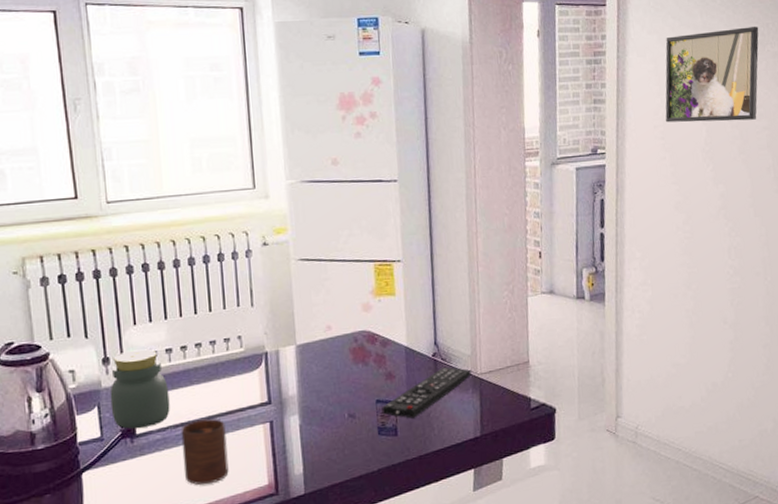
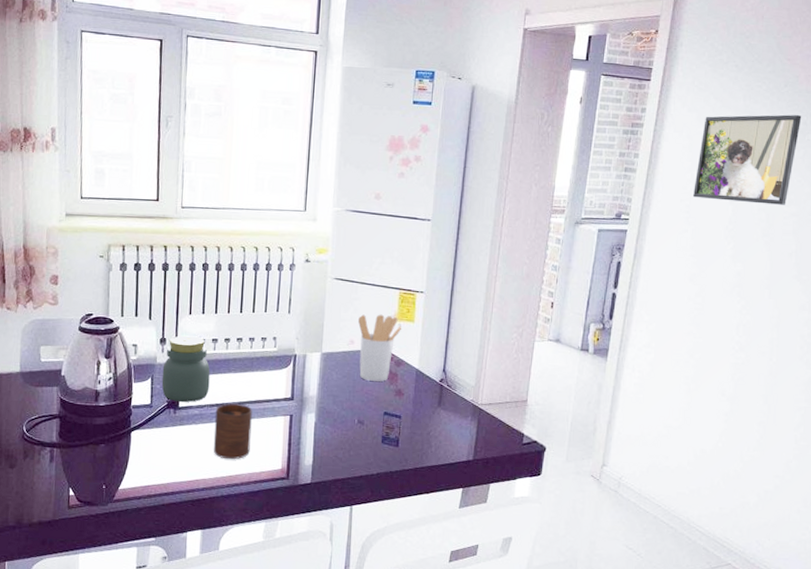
utensil holder: none [332,292,383,368] -> present [358,314,402,381]
remote control: present [381,366,471,419] -> none [387,392,473,434]

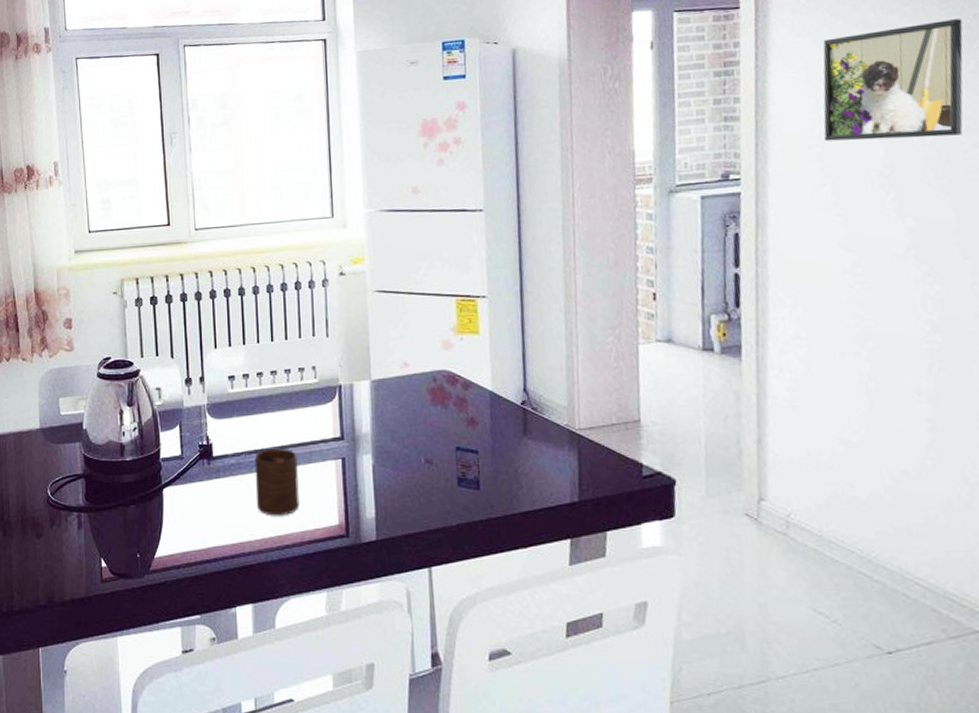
jar: present [161,335,210,402] -> none [191,373,245,450]
utensil holder: present [358,314,402,381] -> none [410,328,465,410]

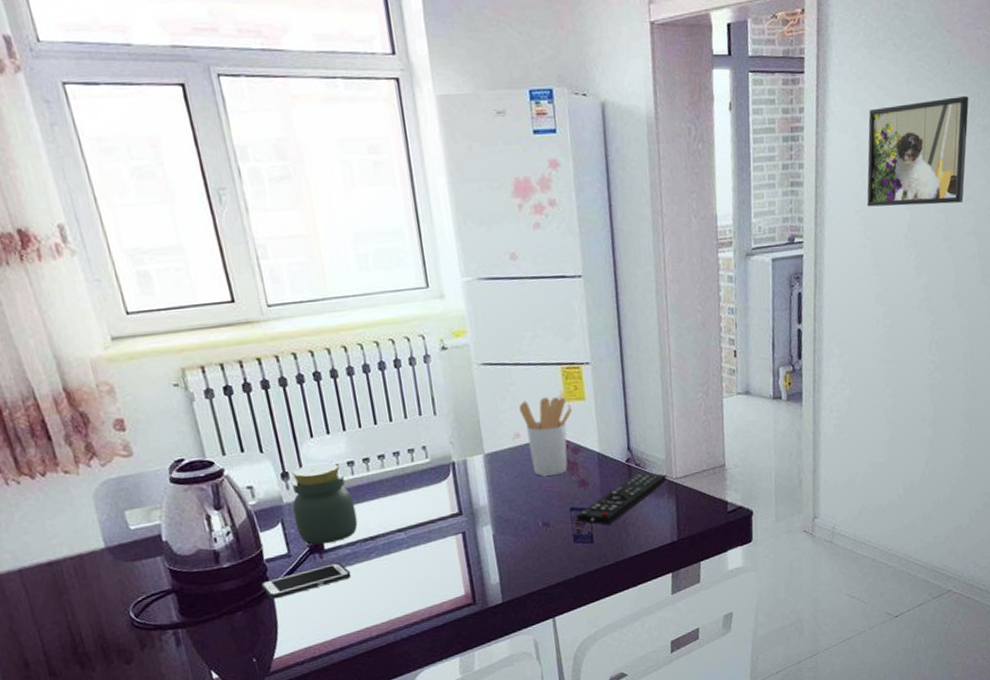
cell phone: none [154,471,233,498] -> present [261,562,352,600]
jar: none [191,373,245,450] -> present [291,462,358,544]
cup: present [254,448,300,516] -> none [370,531,424,598]
utensil holder: none [410,328,465,410] -> present [519,397,573,476]
remote control: none [462,417,568,472] -> present [576,472,667,526]

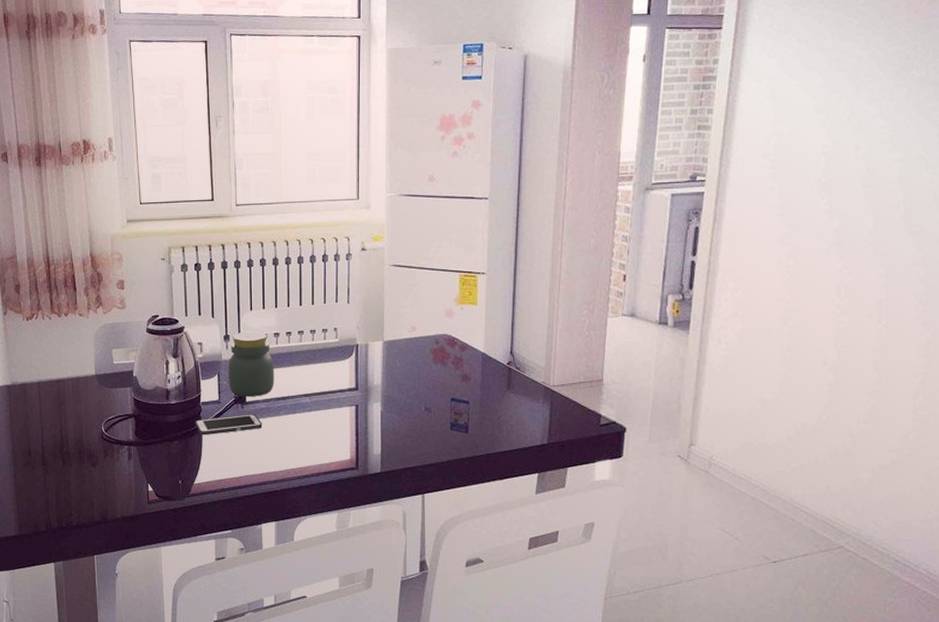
utensil holder: present [519,397,573,476] -> none [419,299,465,367]
remote control: present [576,472,667,526] -> none [455,375,544,419]
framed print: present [867,96,969,207] -> none [778,49,904,152]

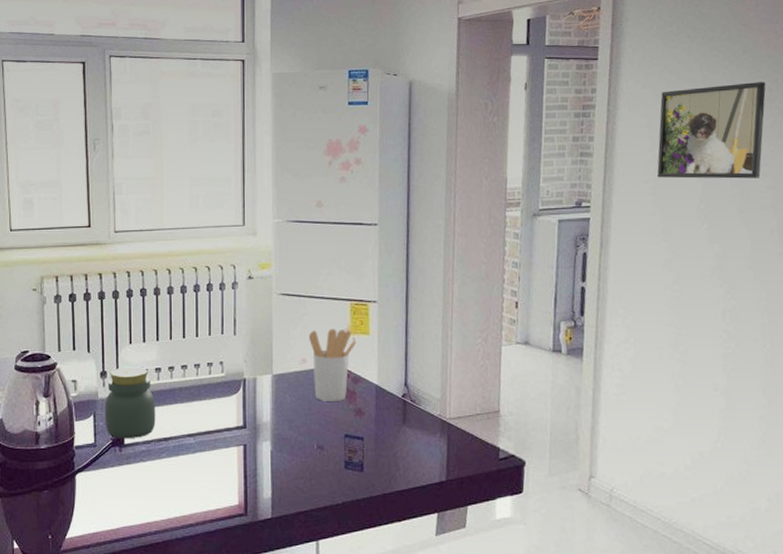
cell phone: present [195,414,263,436] -> none [67,458,143,483]
utensil holder: none [419,299,465,367] -> present [309,328,357,401]
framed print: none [778,49,904,152] -> present [657,82,766,179]

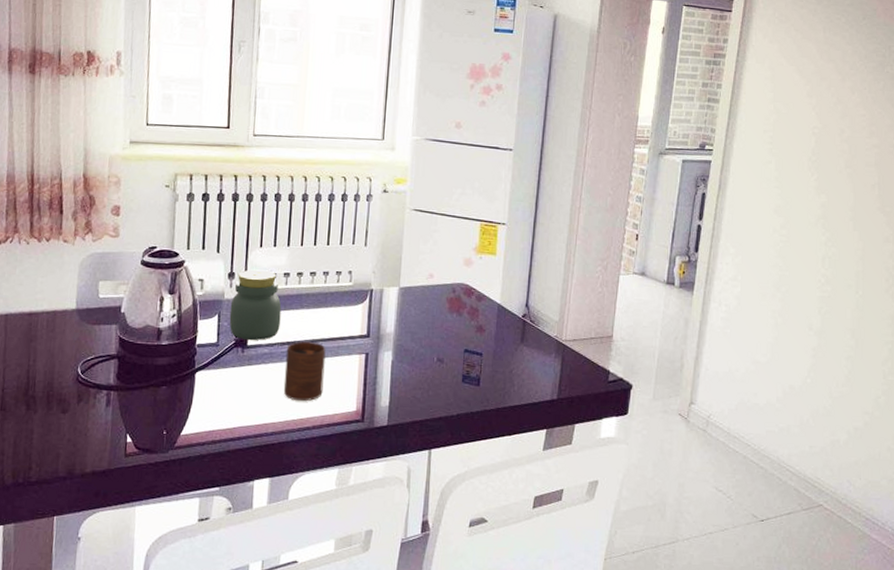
cup: none [163,436,203,498] -> present [283,341,326,402]
utensil holder: present [309,328,357,401] -> none [438,247,484,317]
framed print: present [657,82,766,179] -> none [776,47,881,137]

